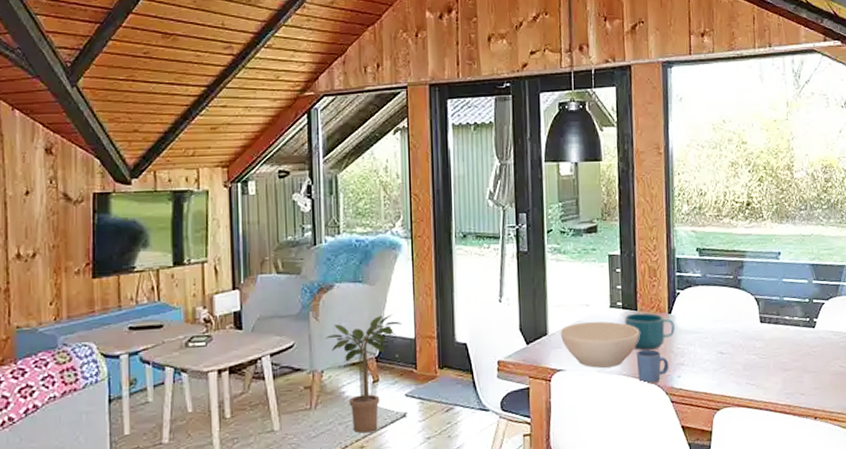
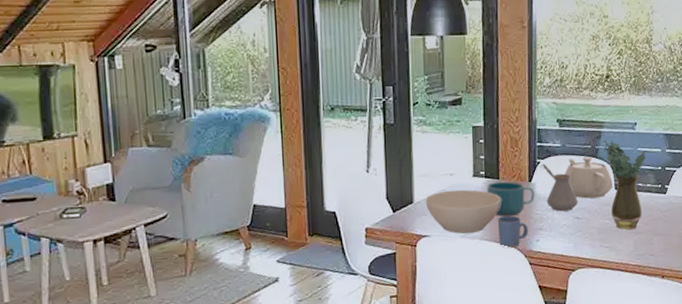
potted plant: present [326,314,403,434] -> none [198,185,273,298]
coffee pot: none [681,294,721,346] -> present [541,163,578,212]
teapot: none [706,288,758,332] -> present [564,157,613,199]
vase: none [747,270,792,367] -> present [604,140,646,230]

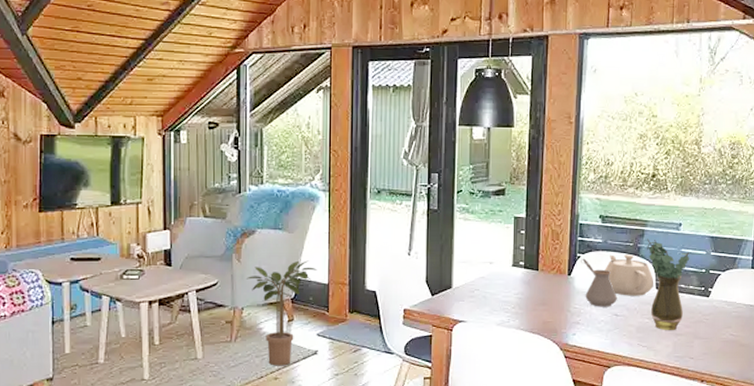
potted plant: none [198,185,273,298] -> present [247,260,318,366]
bowl: present [425,189,501,234] -> none [463,278,539,321]
cup: present [486,181,535,217] -> none [525,273,573,309]
mug: present [498,215,529,248] -> none [535,308,565,340]

